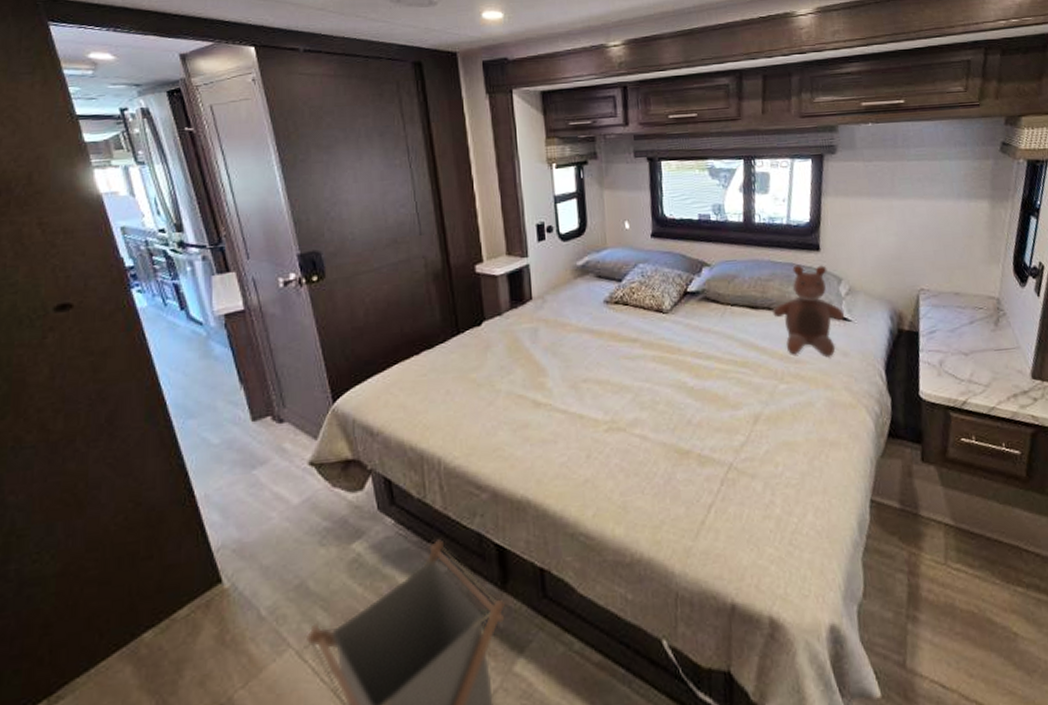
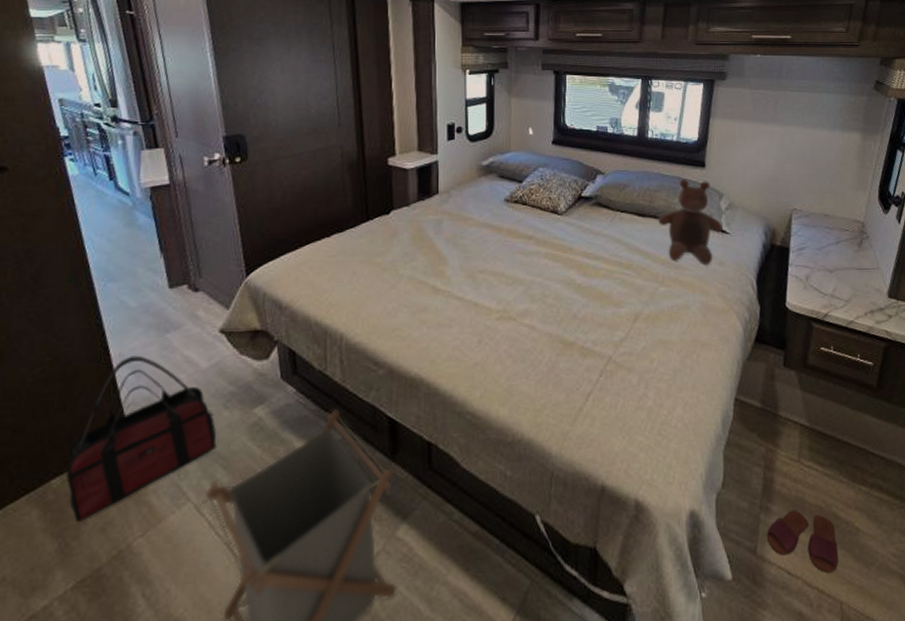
duffel bag: none [158,495,315,678] -> present [66,355,217,523]
slippers: none [916,617,997,684] -> present [767,509,839,573]

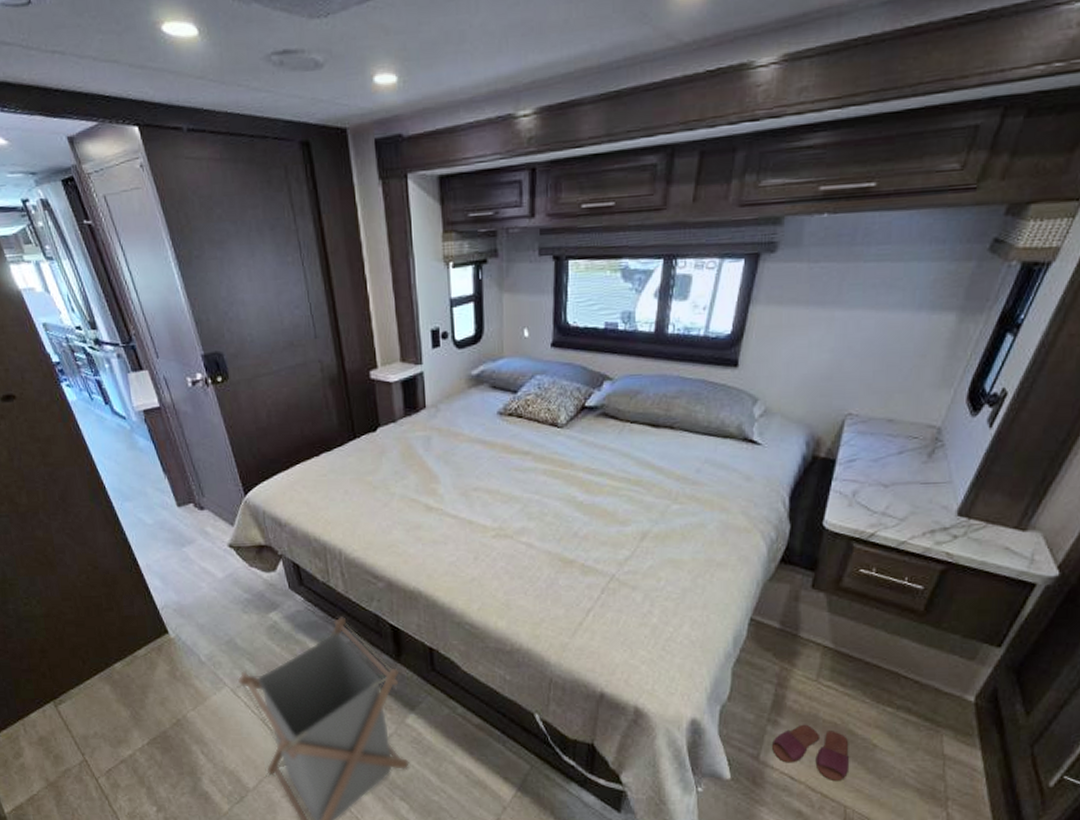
duffel bag: present [66,355,217,523] -> none [121,566,242,698]
stuffed bear: present [658,179,724,264] -> none [675,381,755,480]

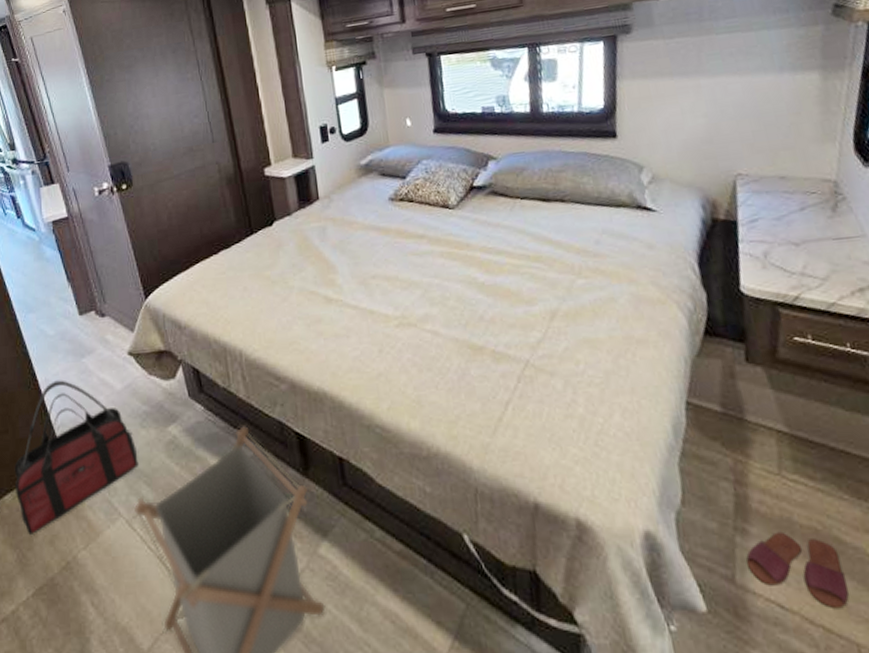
duffel bag: none [121,566,242,698] -> present [14,380,139,536]

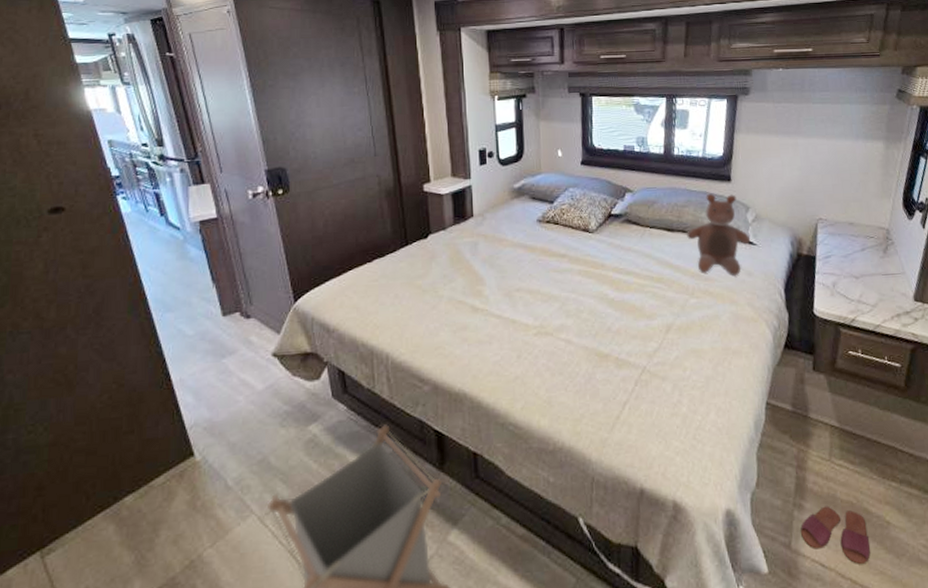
duffel bag: present [14,380,139,536] -> none [138,380,275,537]
stuffed bear: none [566,153,649,249] -> present [687,193,751,275]

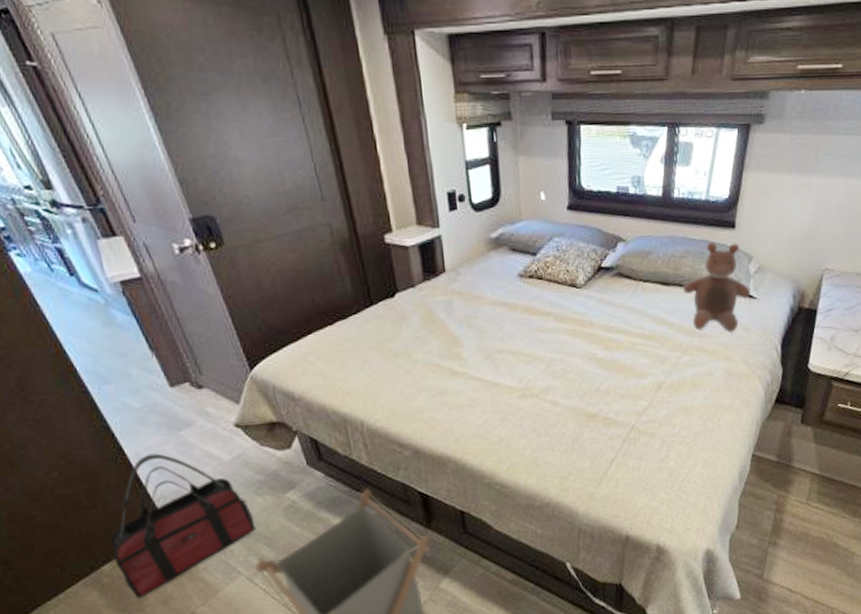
duffel bag: none [138,380,275,537] -> present [109,453,256,599]
slippers: present [800,506,871,564] -> none [773,542,834,588]

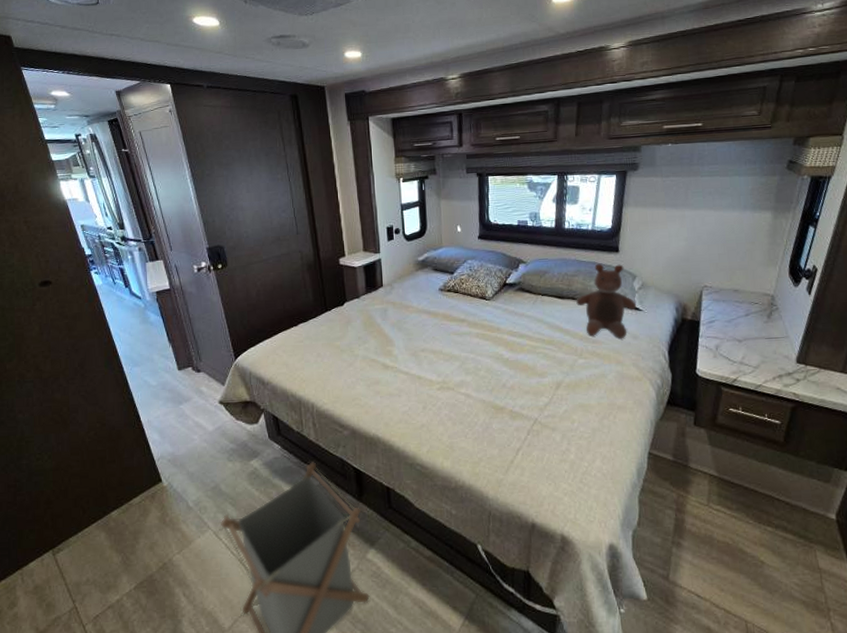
duffel bag: present [109,453,256,599] -> none [120,421,225,543]

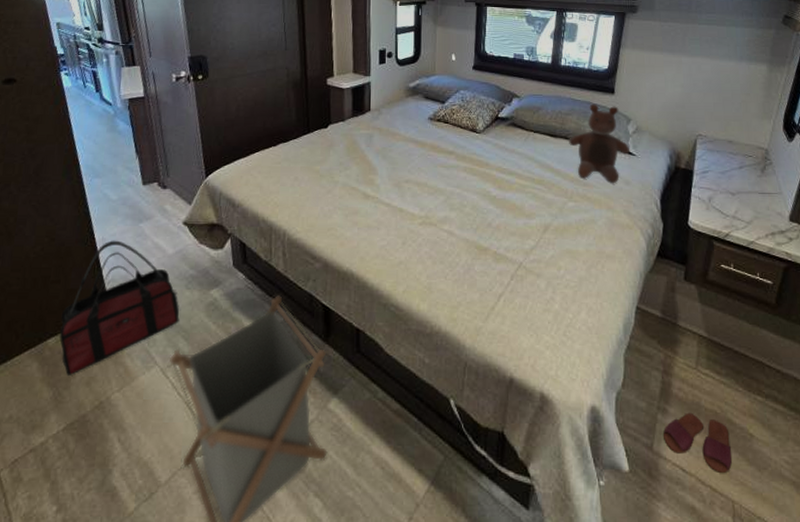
duffel bag: none [120,421,225,543] -> present [59,240,179,377]
slippers: none [678,545,744,597] -> present [663,412,732,473]

